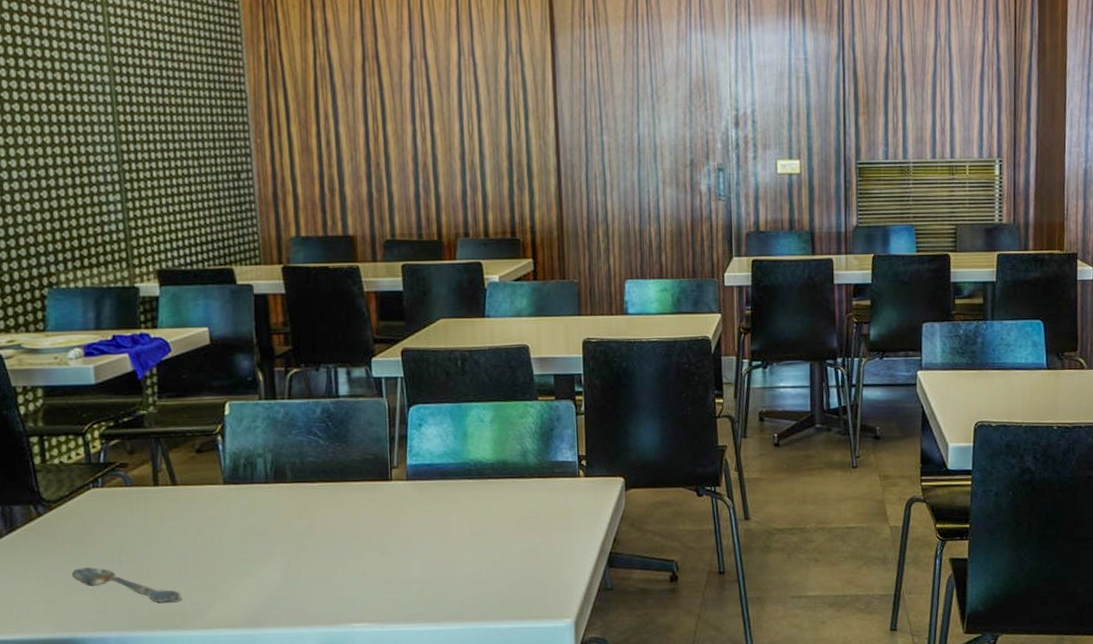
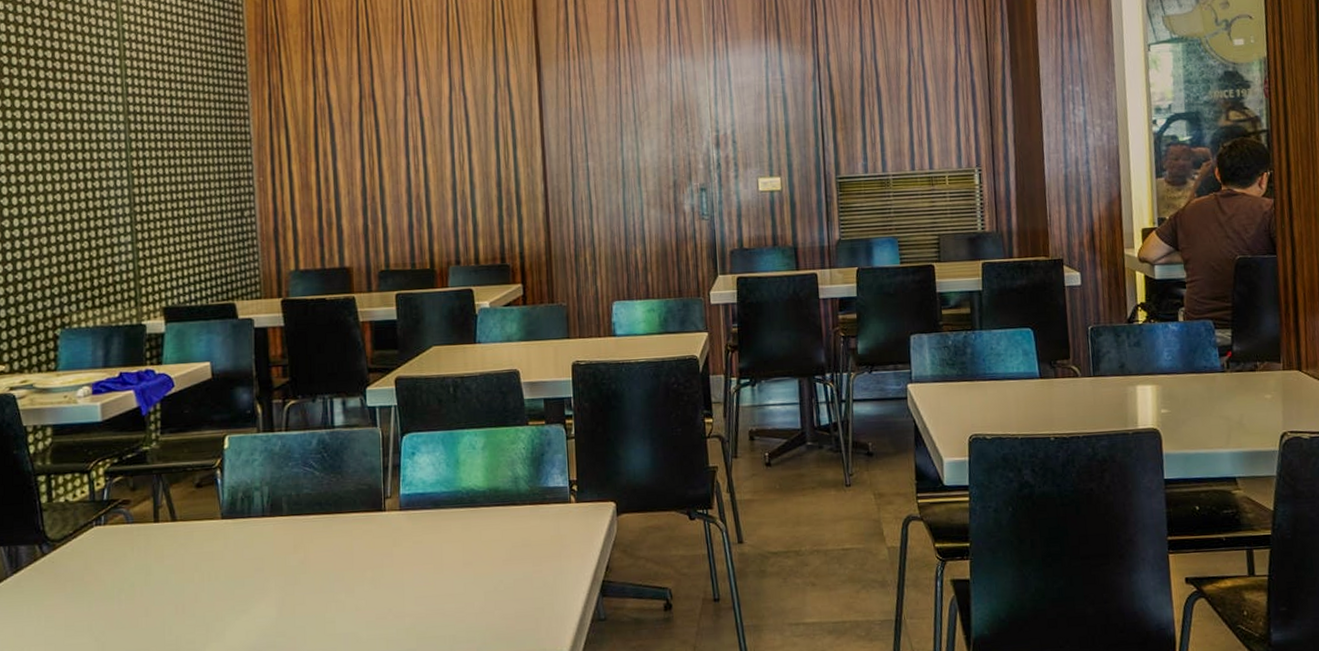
spoon: present [71,567,182,603] -> none [72,607,178,643]

